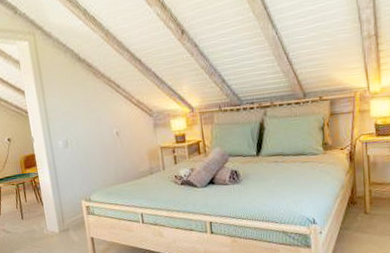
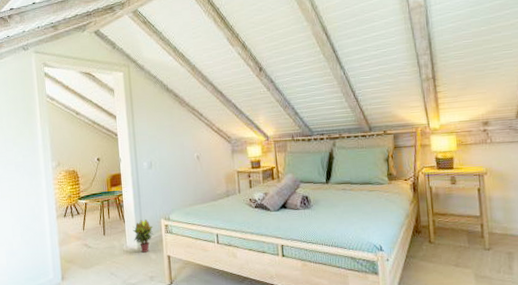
potted plant: none [52,201,75,236] -> present [132,219,154,253]

